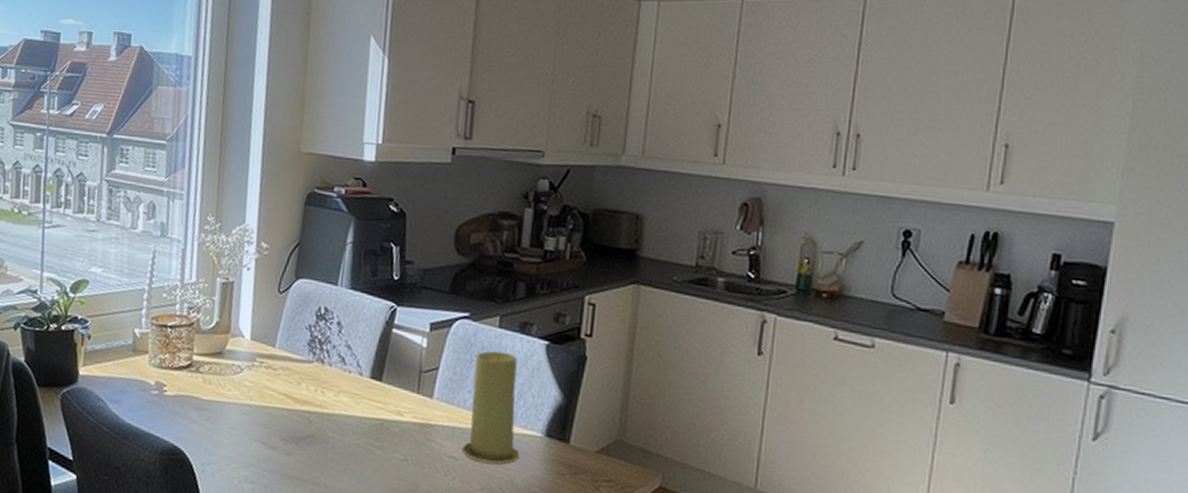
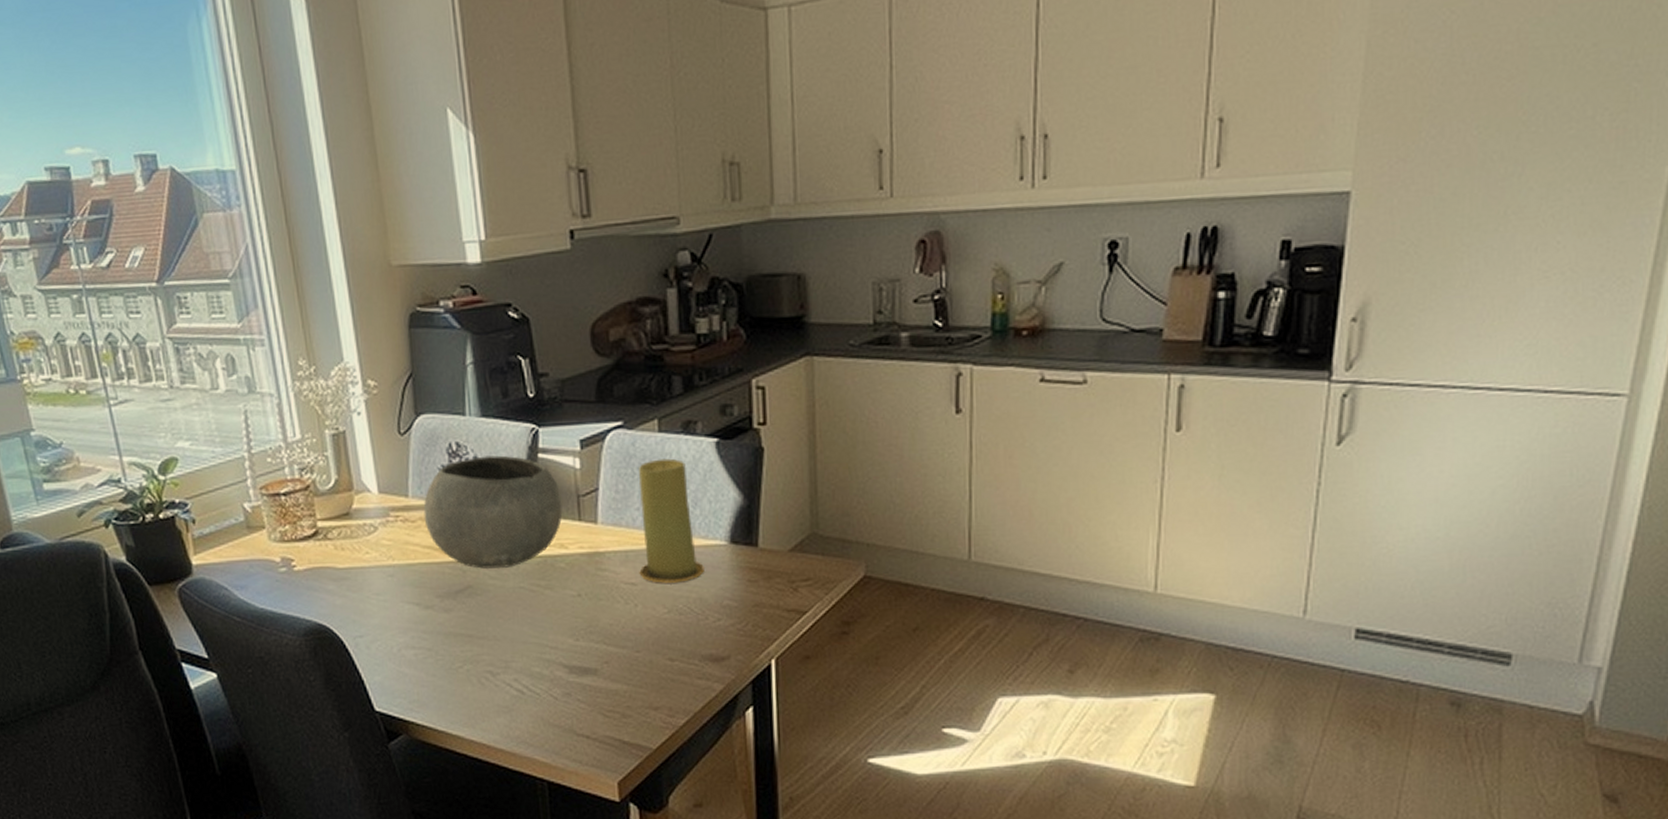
bowl: none [284,322,406,425] -> present [423,455,563,569]

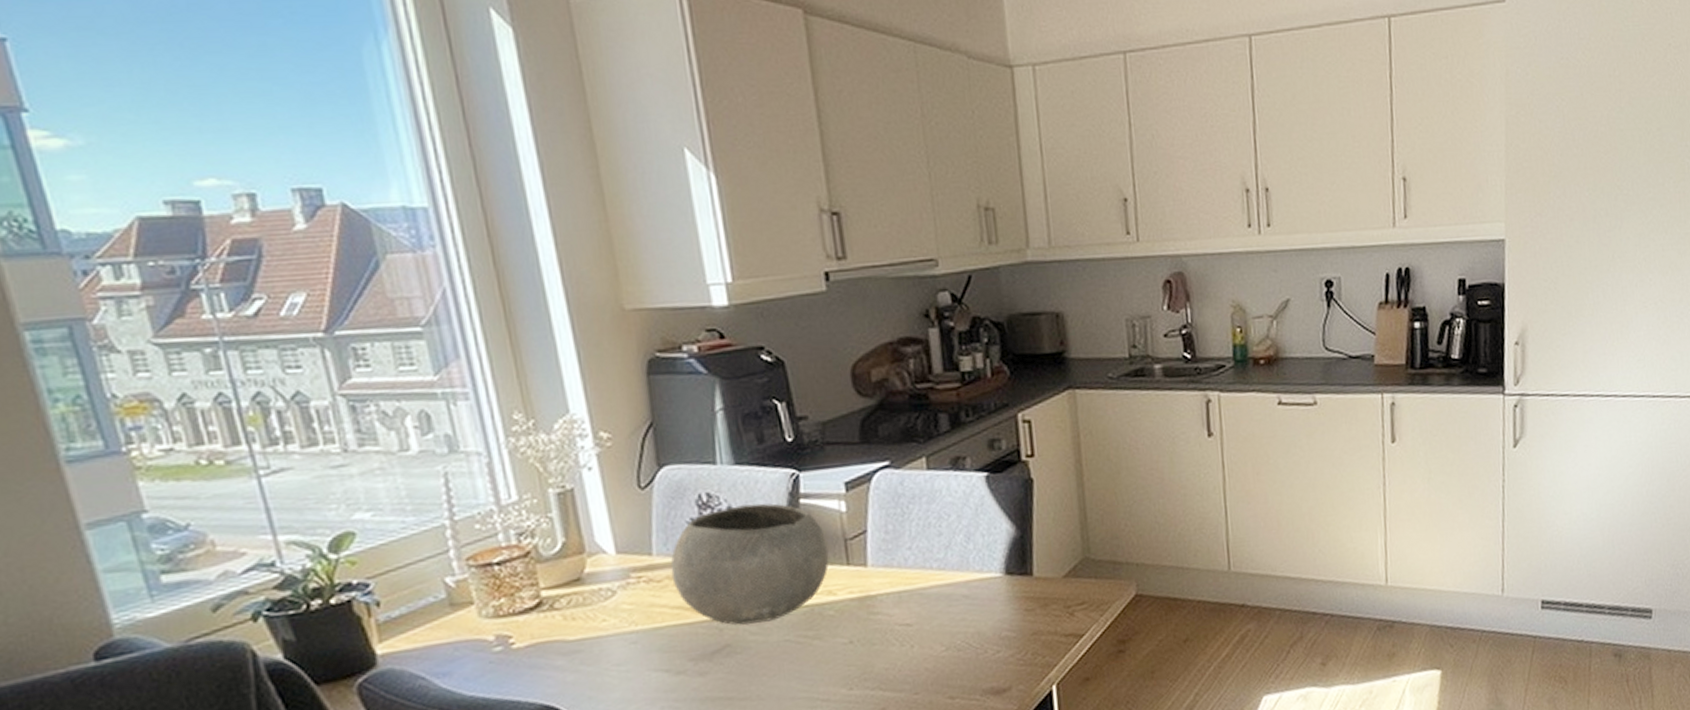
candle: present [638,458,704,583] -> none [908,495,981,621]

